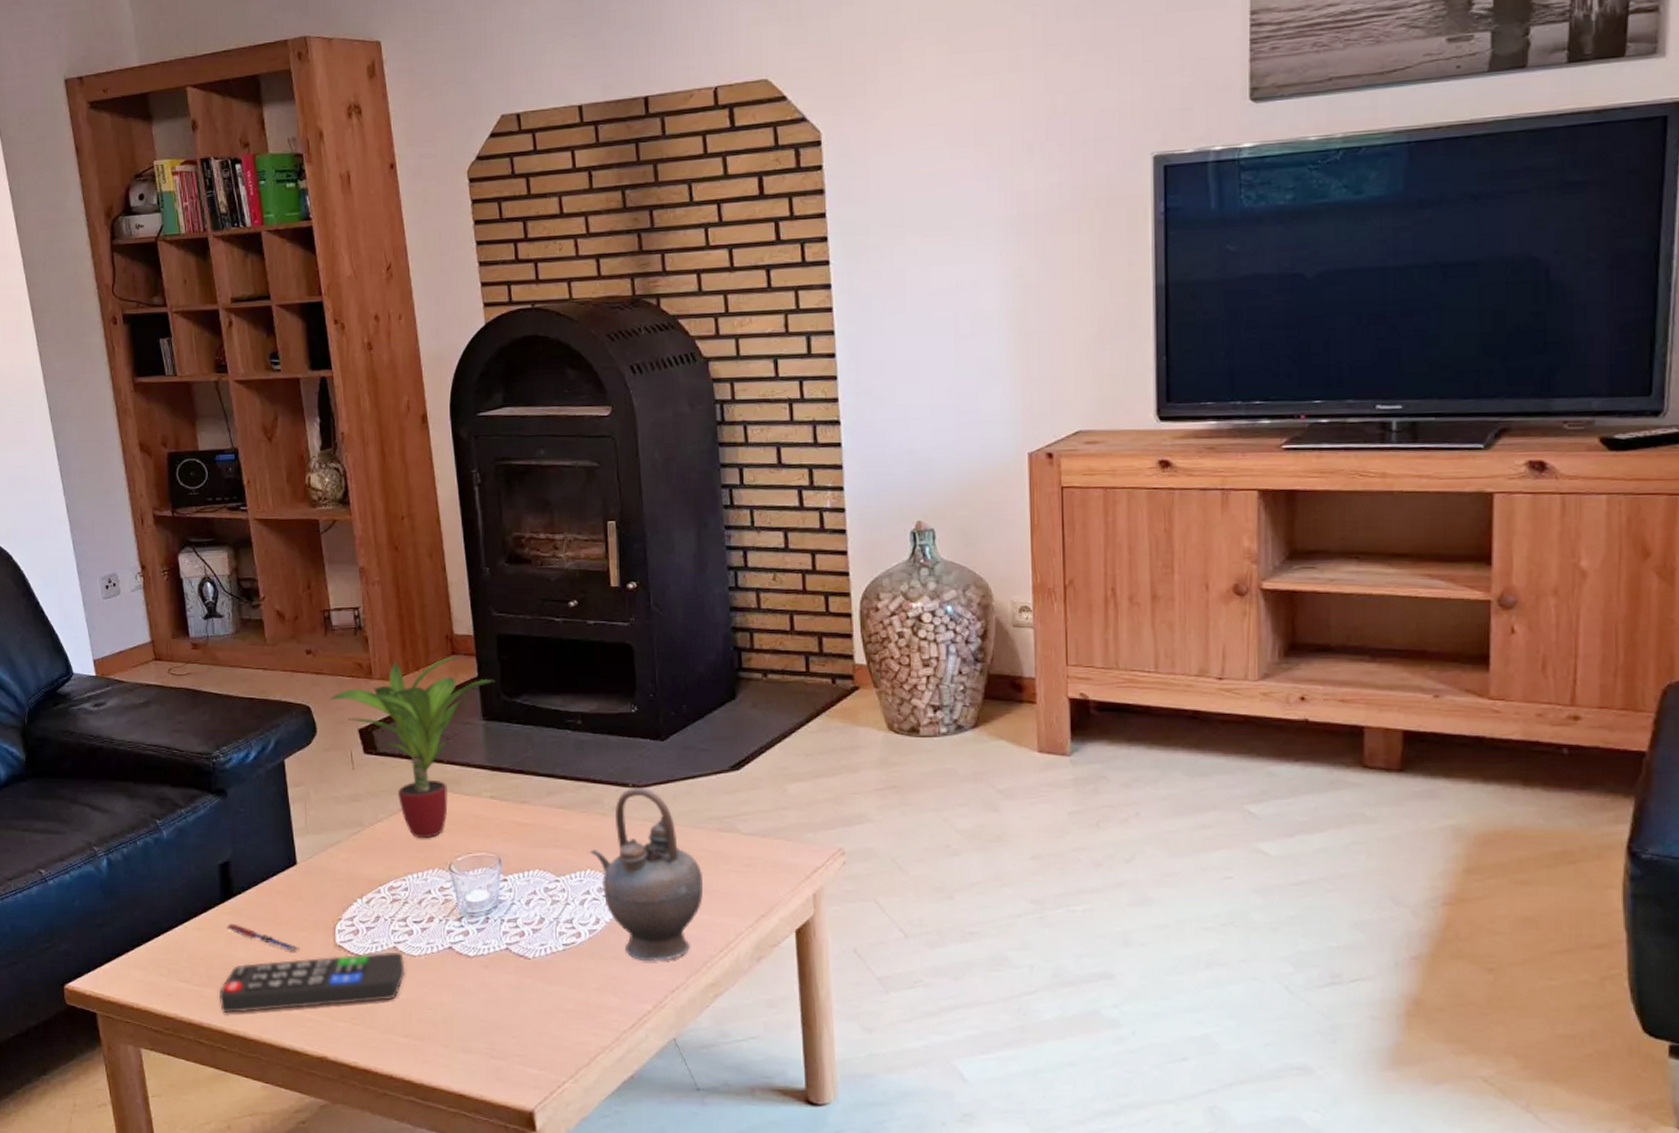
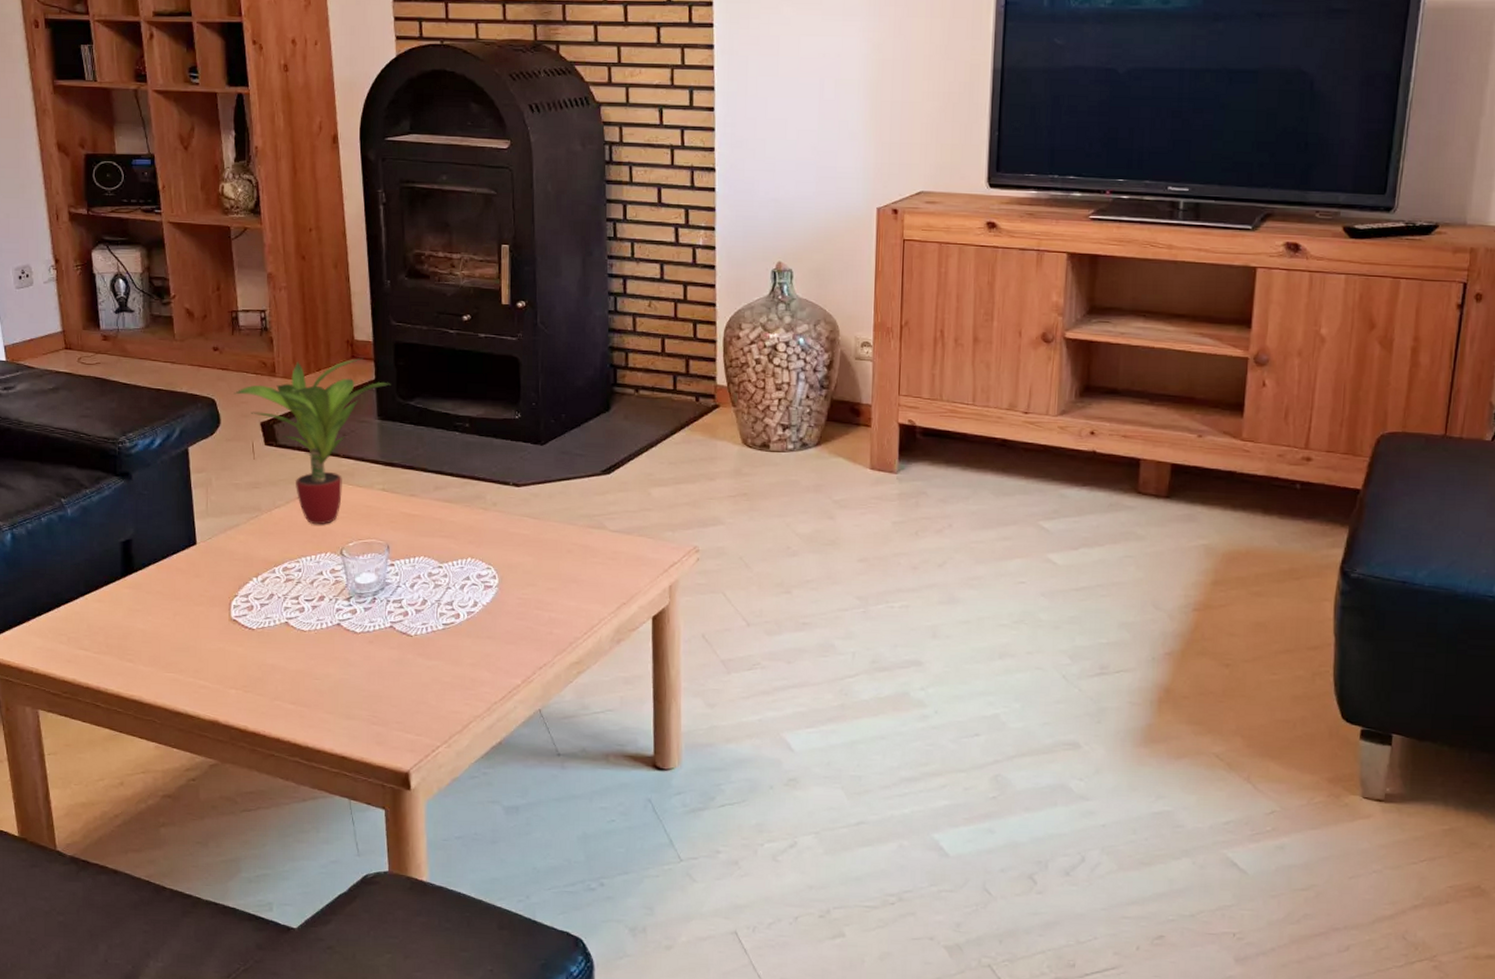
remote control: present [218,952,405,1014] -> none [116,627,296,680]
pen: present [226,923,300,952] -> none [126,597,197,625]
teapot: present [590,786,704,962] -> none [471,485,573,642]

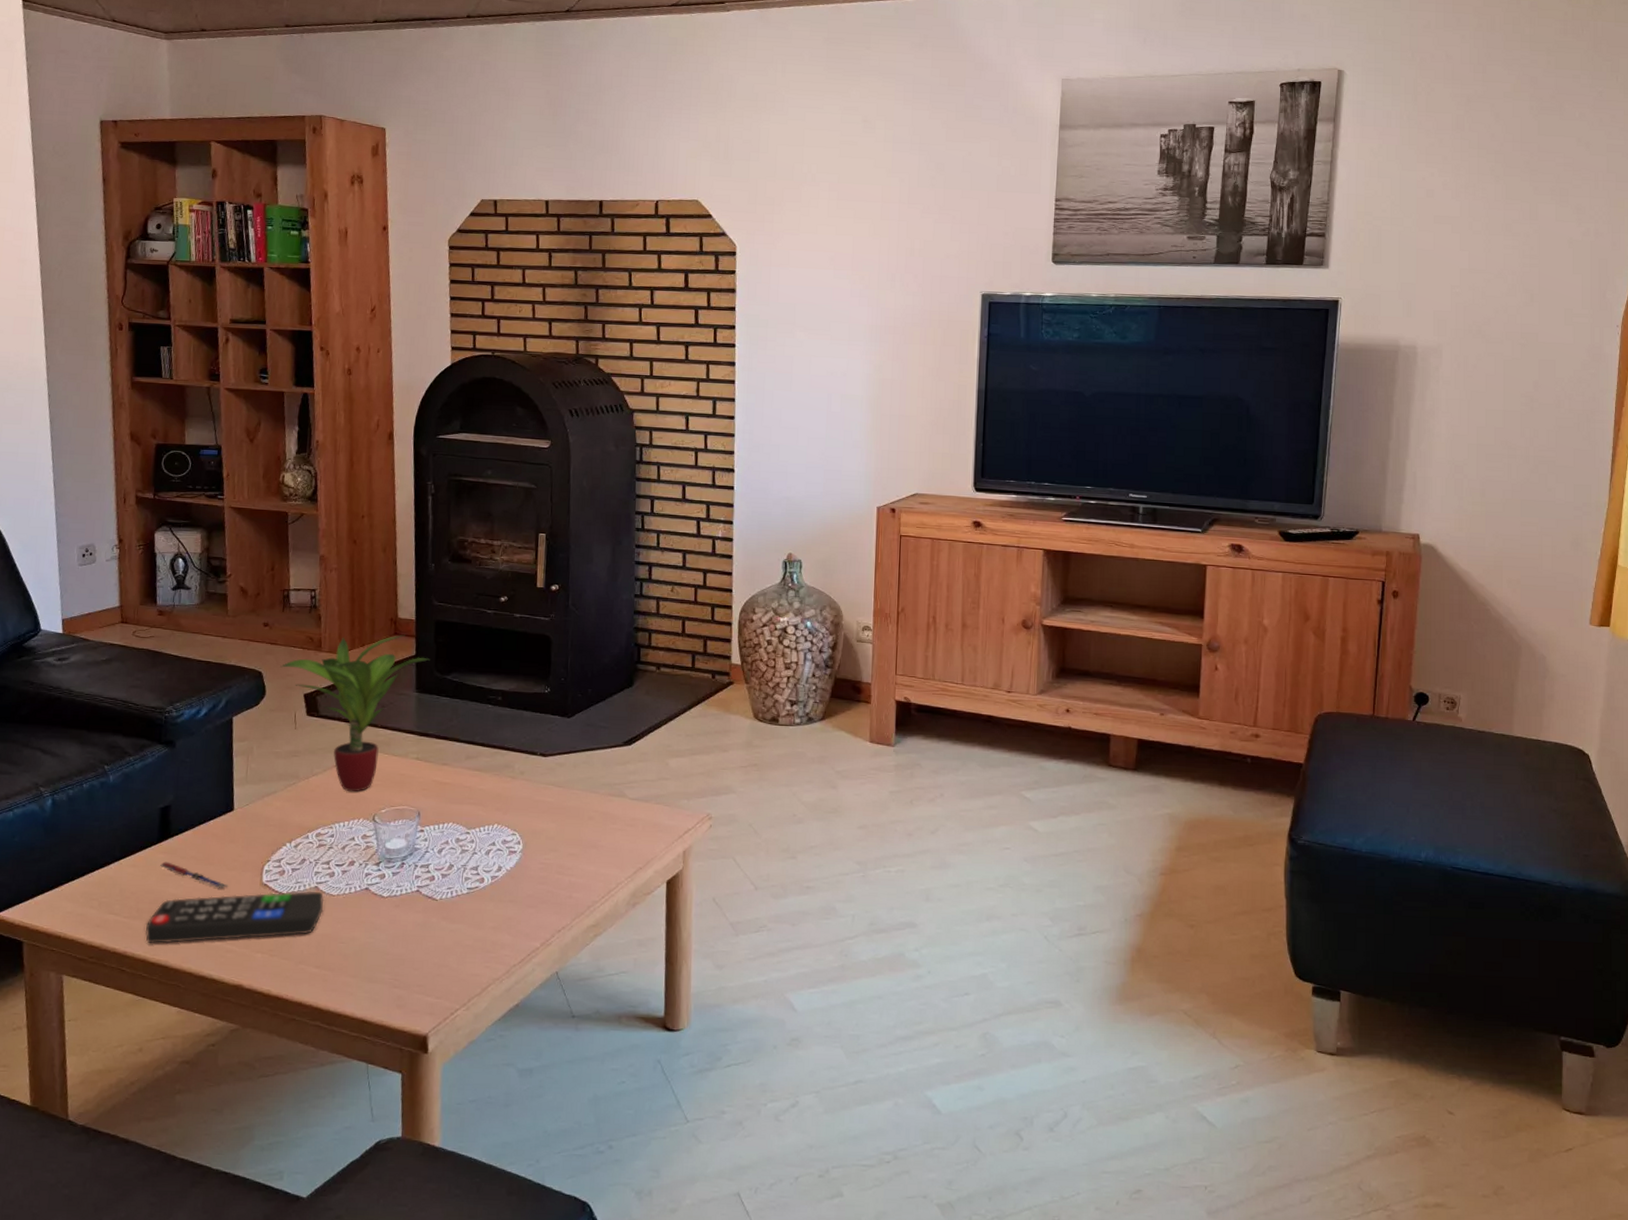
remote control: none [116,627,296,680] -> present [145,891,324,944]
pen: none [126,597,197,625] -> present [160,861,229,889]

